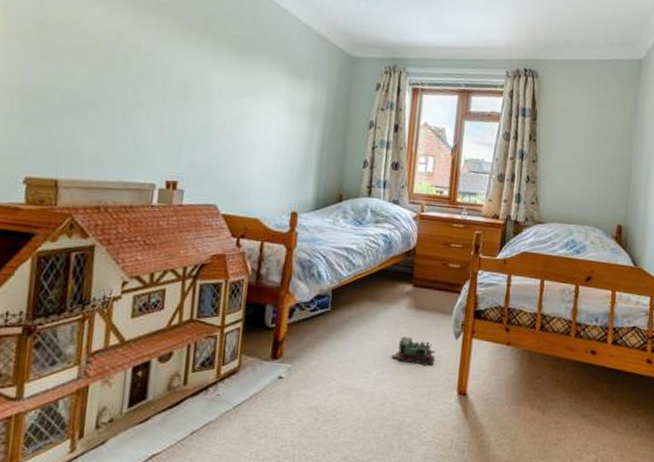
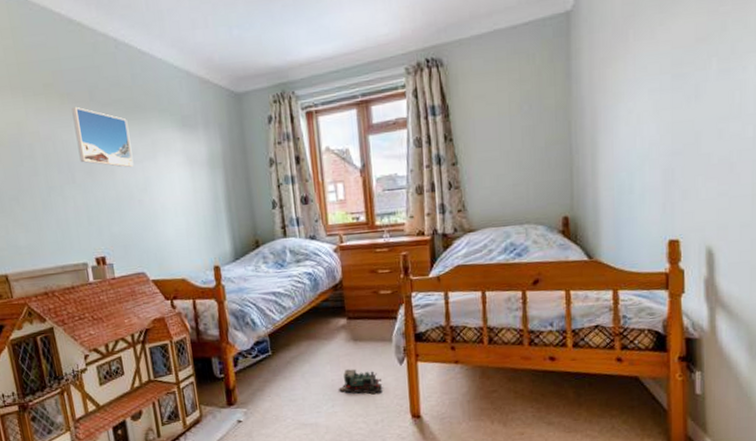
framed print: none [177,31,238,100] -> present [71,106,134,167]

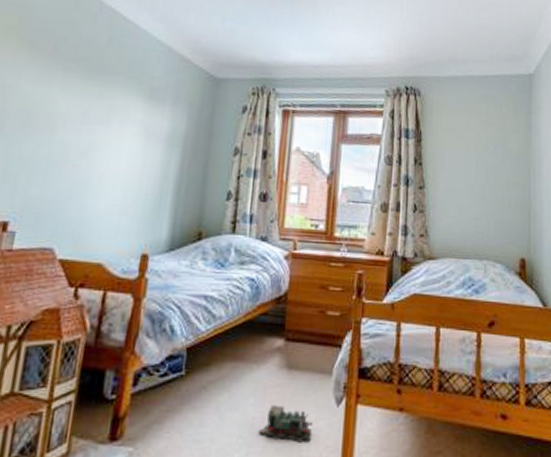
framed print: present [71,106,134,167] -> none [18,54,89,127]

